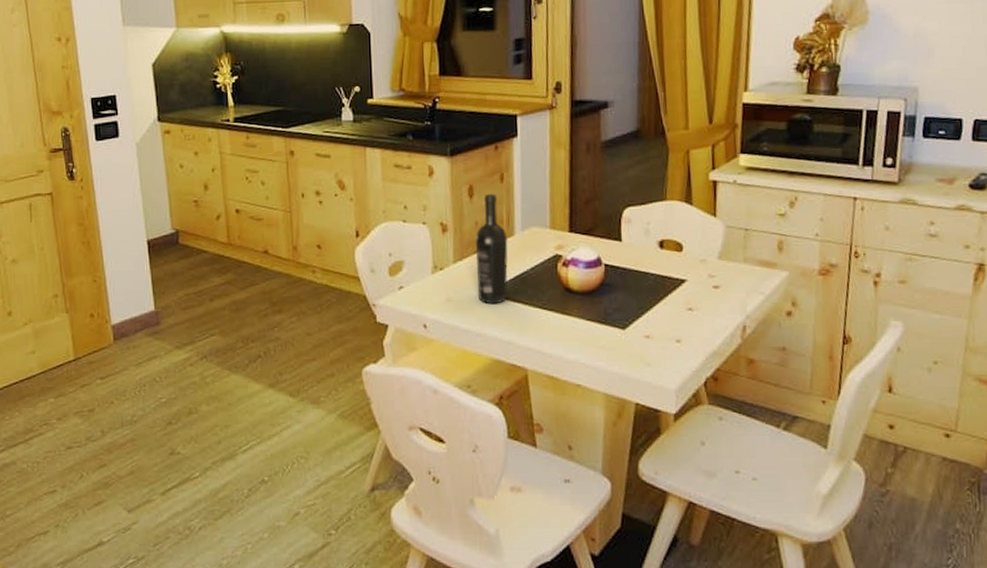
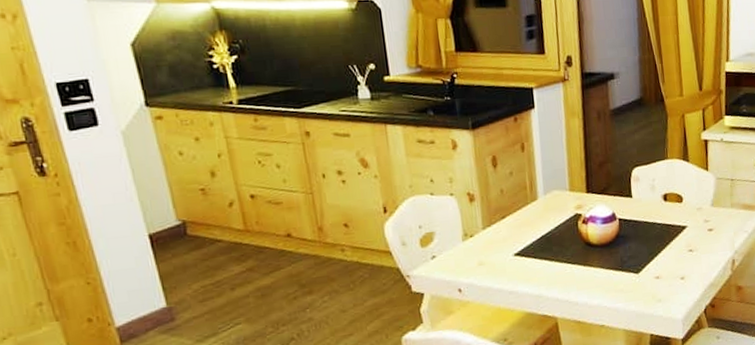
wine bottle: present [475,193,508,304] -> none [501,162,535,264]

